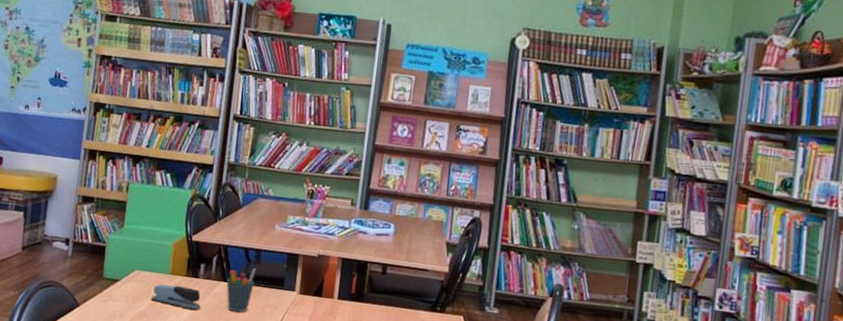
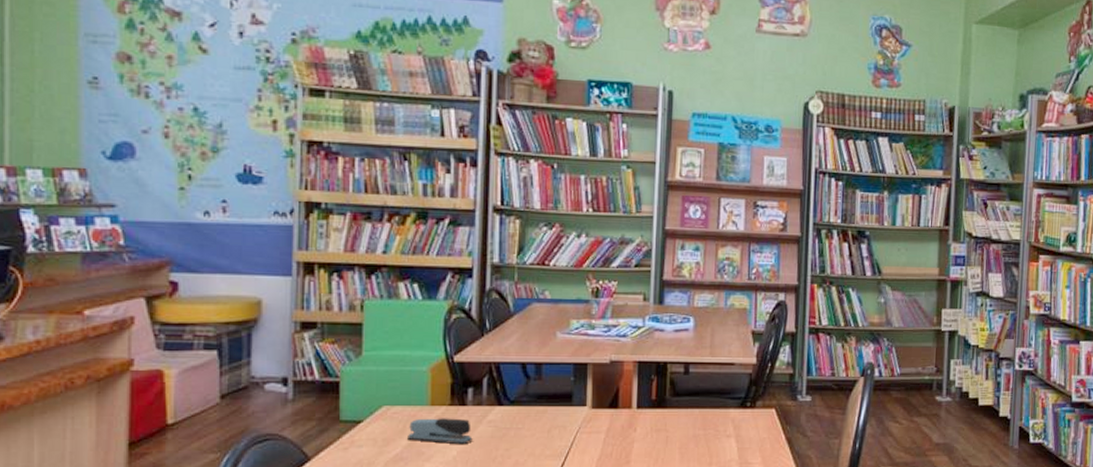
pen holder: present [226,268,256,313] -> none [502,385,537,439]

